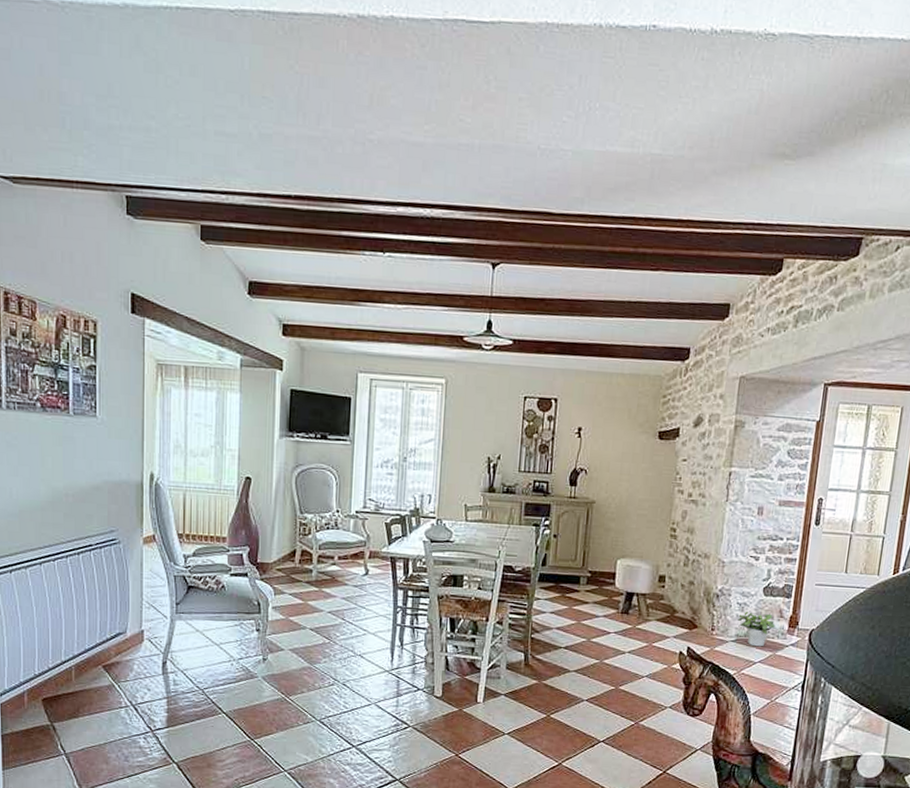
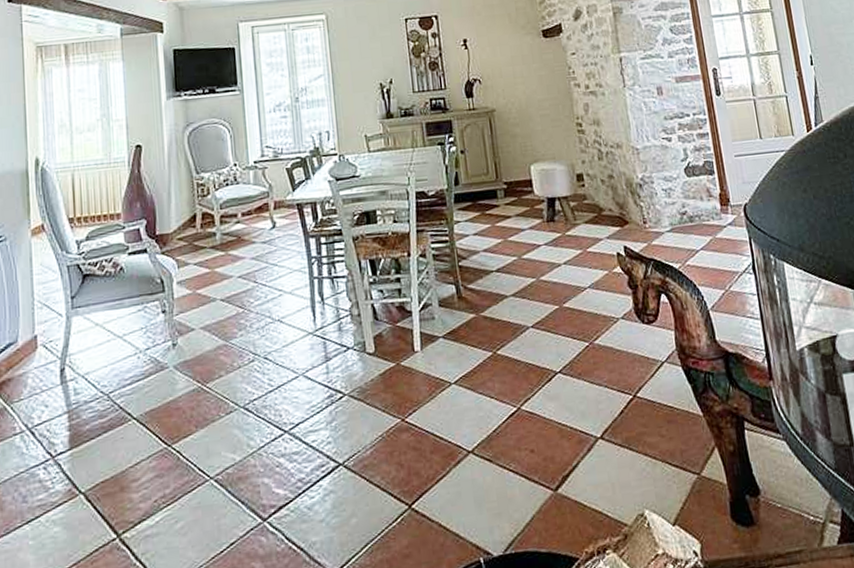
potted plant: present [738,611,775,647] -> none [667,195,707,233]

